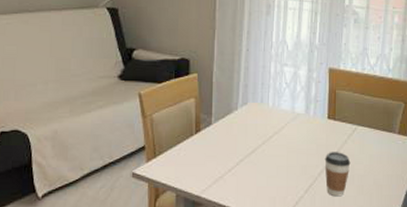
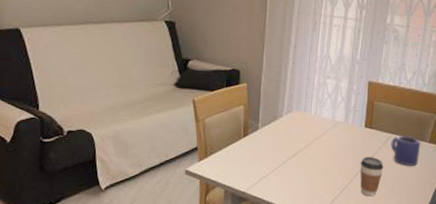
mug: none [357,126,390,162] -> present [391,135,421,167]

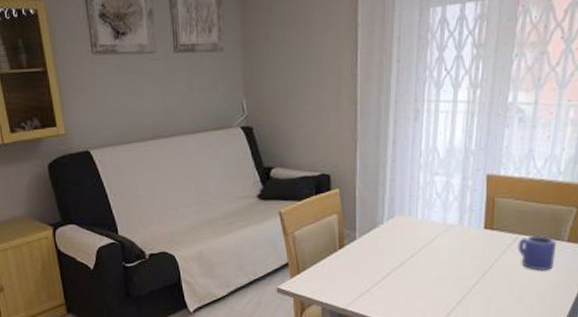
coffee cup: present [360,157,384,197] -> none [479,262,510,308]

